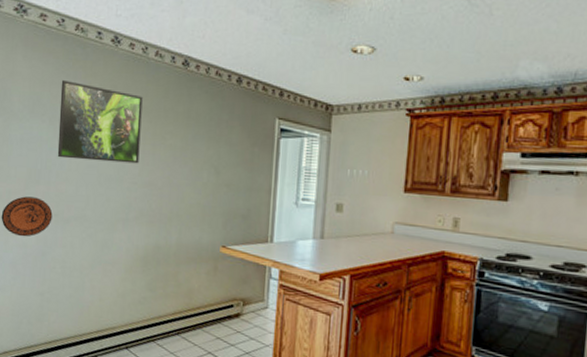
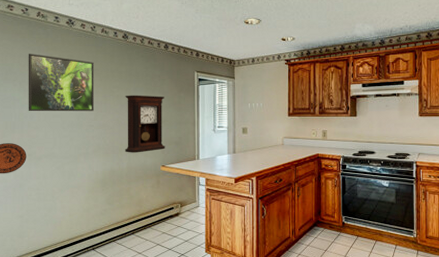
pendulum clock: none [175,144,232,226] -> present [125,95,166,153]

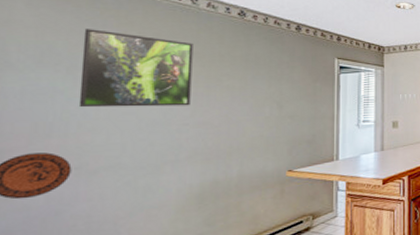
pendulum clock: present [125,95,166,153] -> none [236,84,294,157]

